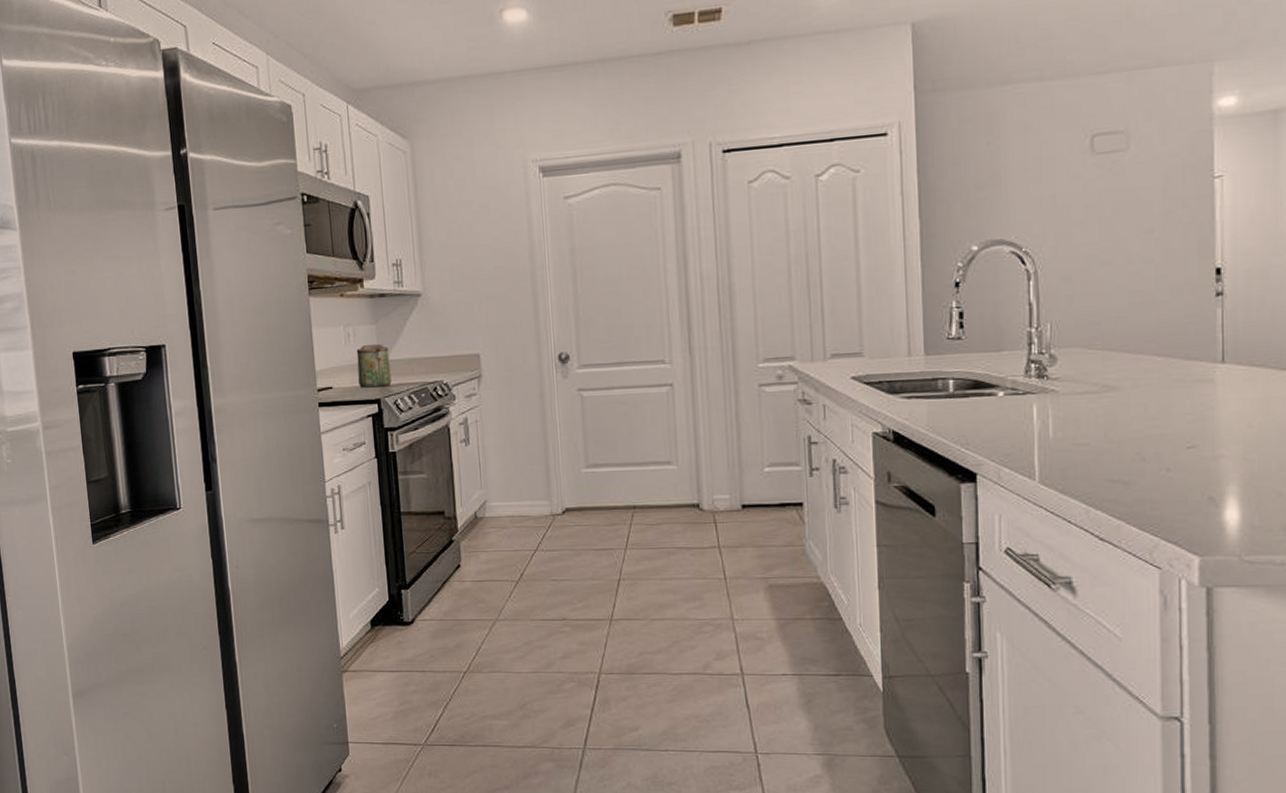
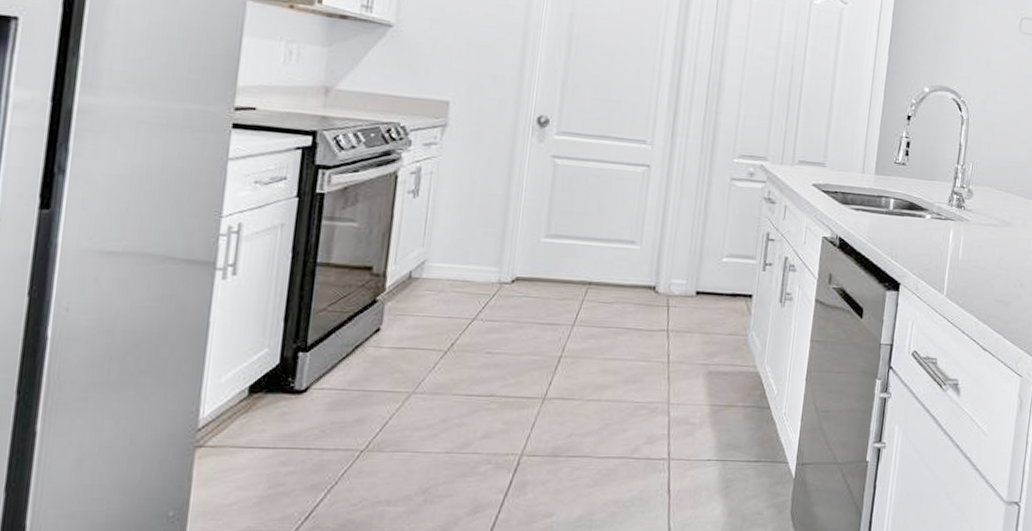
canister: present [356,343,392,388] -> none [292,67,340,119]

